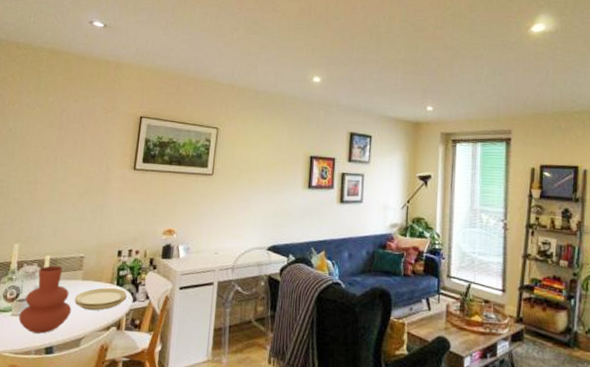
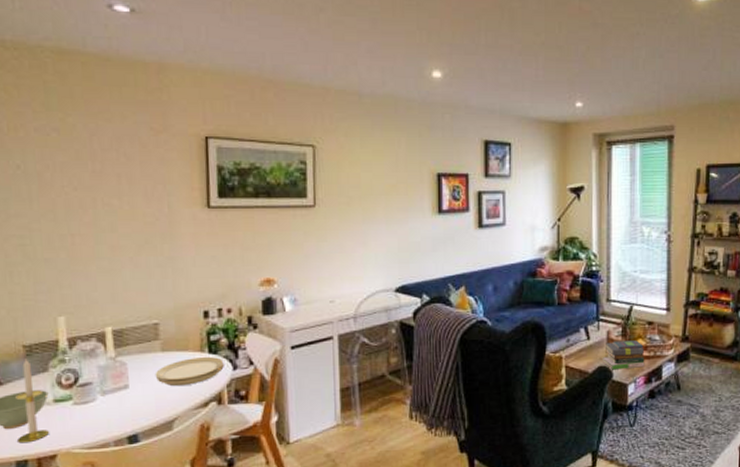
vase: present [19,265,72,334] -> none [84,338,154,422]
books: none [442,314,481,343] -> present [603,340,645,370]

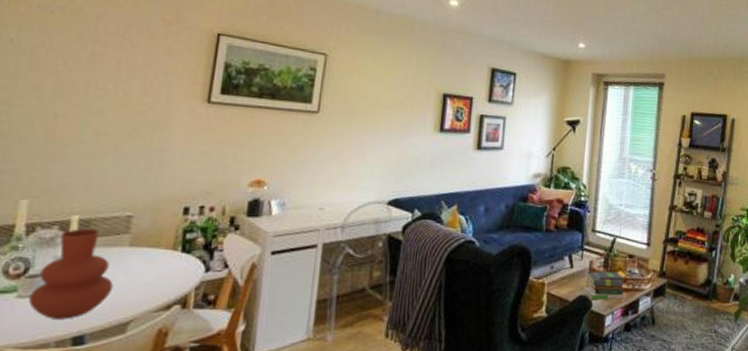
vase: none [84,338,154,422] -> present [29,228,114,319]
plate: present [155,356,224,387] -> none [117,255,196,286]

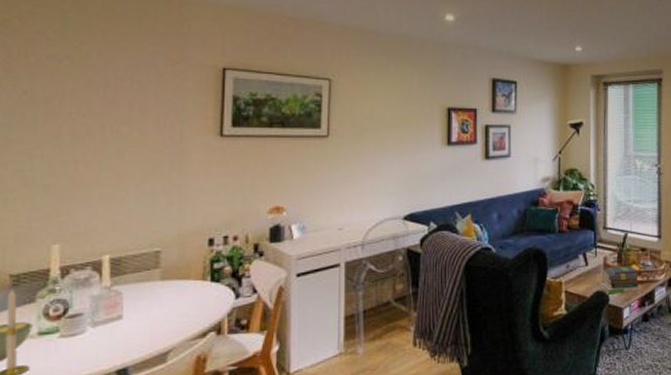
vase: present [29,228,114,319] -> none [72,267,150,355]

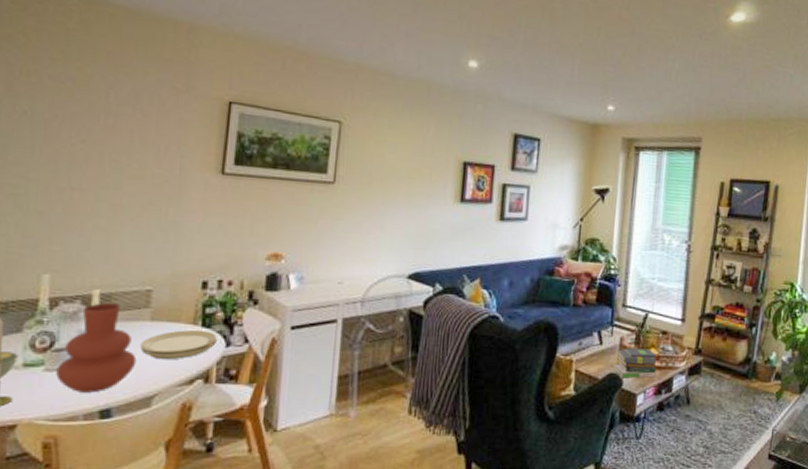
vase: none [72,267,150,355] -> present [56,303,137,393]
plate: none [152,285,226,317] -> present [139,329,217,360]

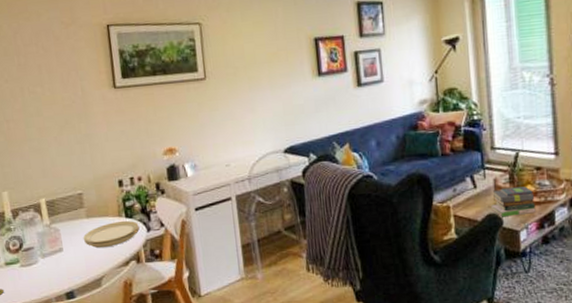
vase: present [56,303,137,393] -> none [28,208,84,281]

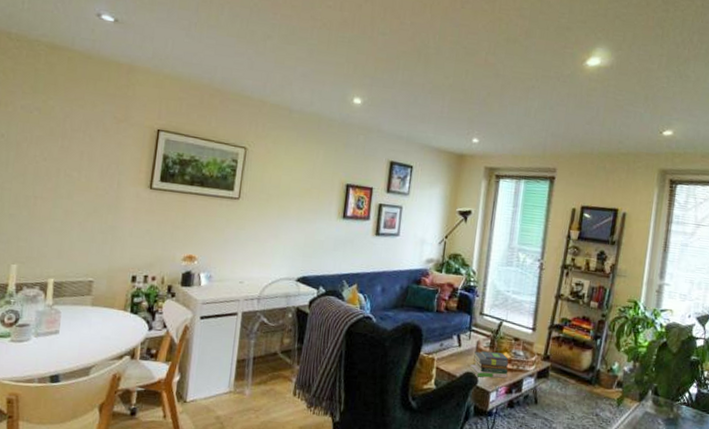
plate: present [83,220,140,248] -> none [82,315,142,339]

